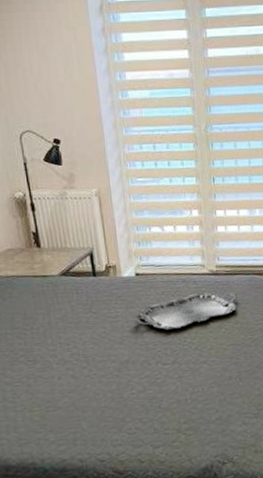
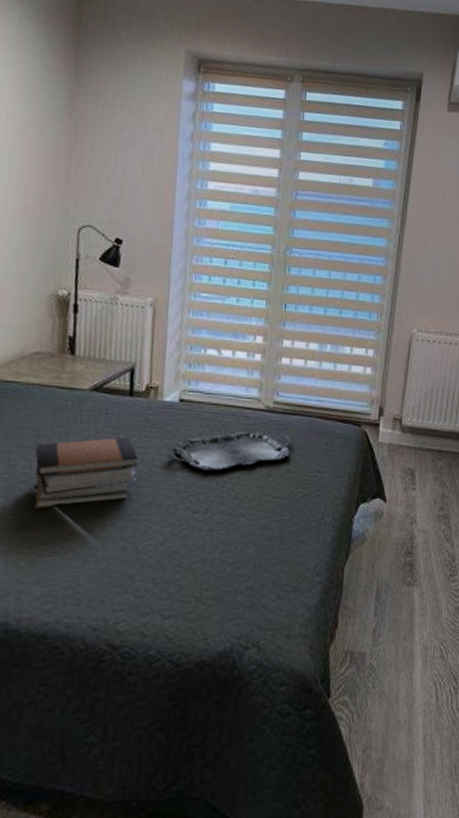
book stack: none [25,310,112,376] -> present [35,437,138,509]

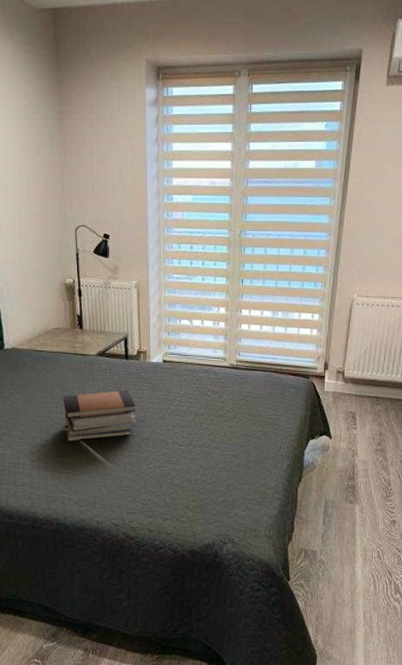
serving tray: present [168,431,293,471] -> none [157,384,253,415]

